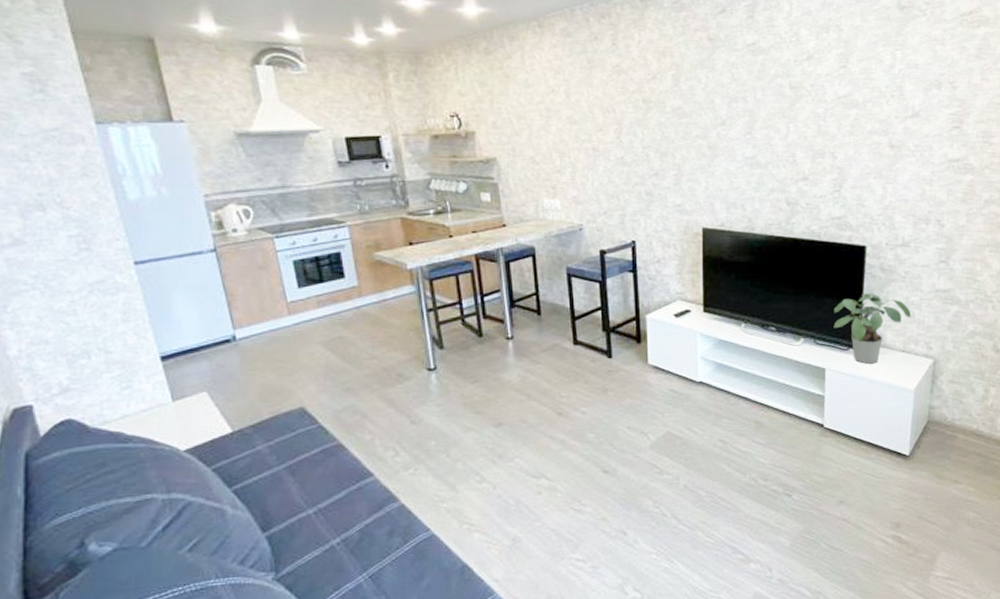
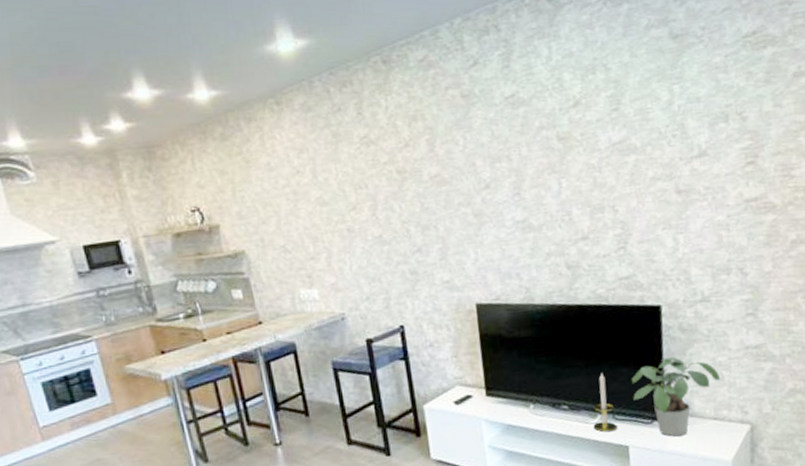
candle: none [796,300,817,355] -> present [593,372,618,432]

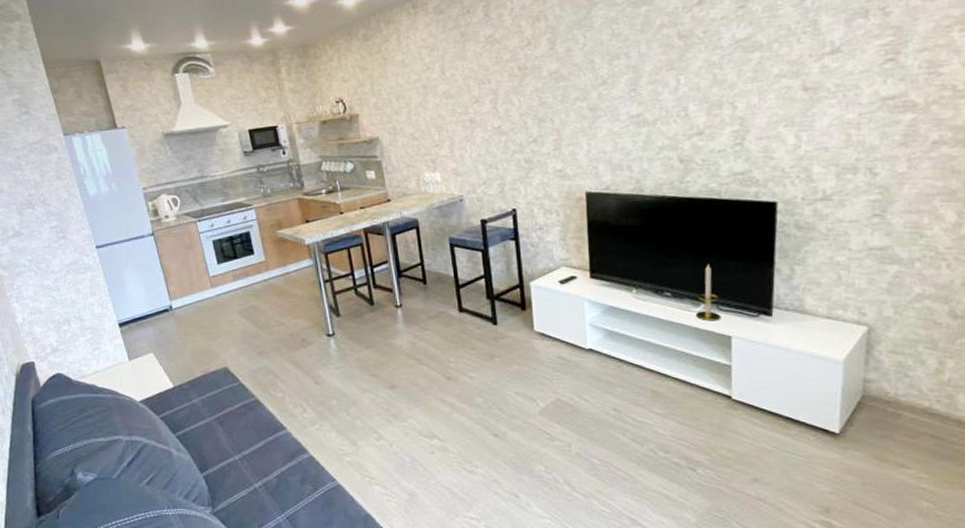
potted plant: present [631,357,721,437] -> none [739,254,838,332]

